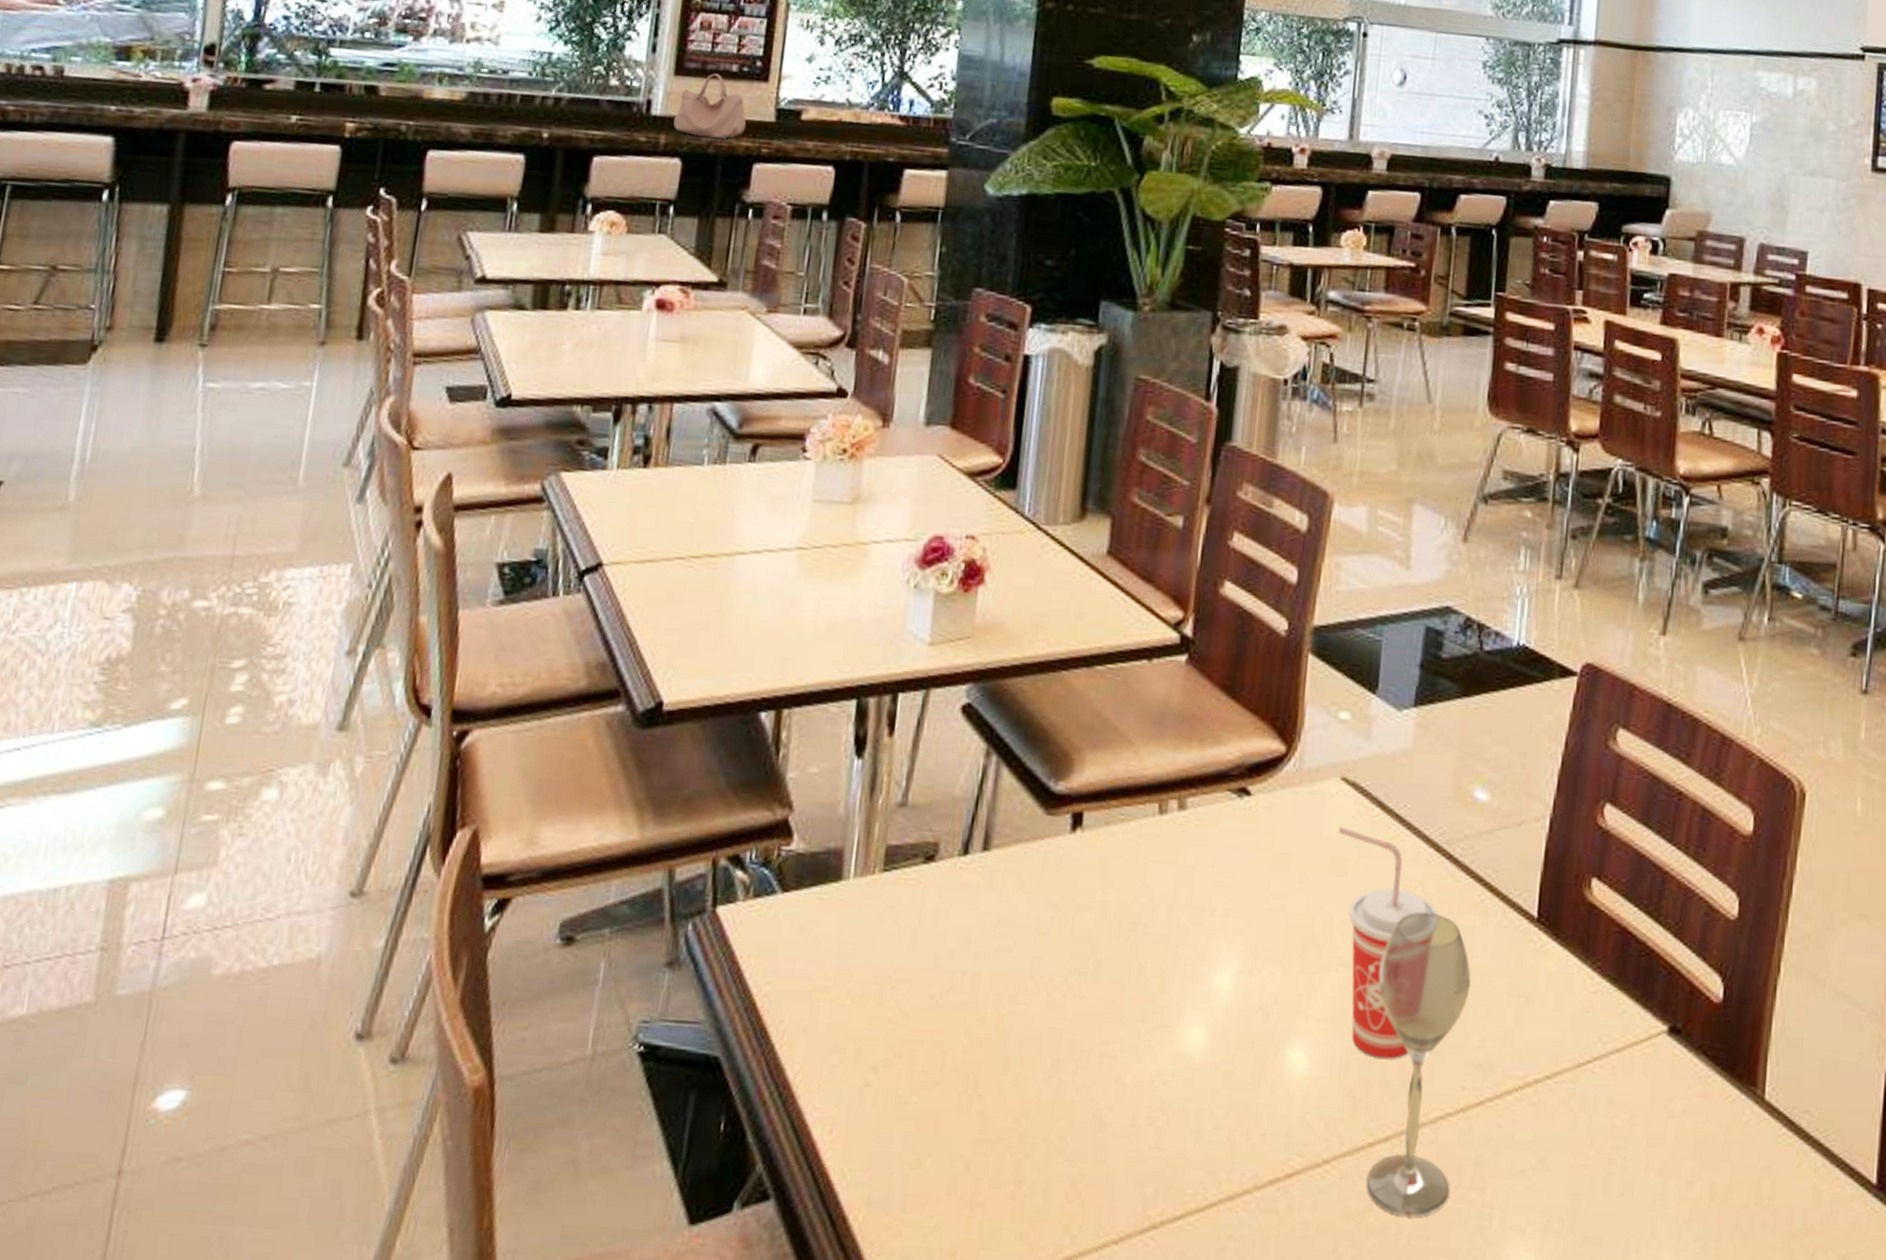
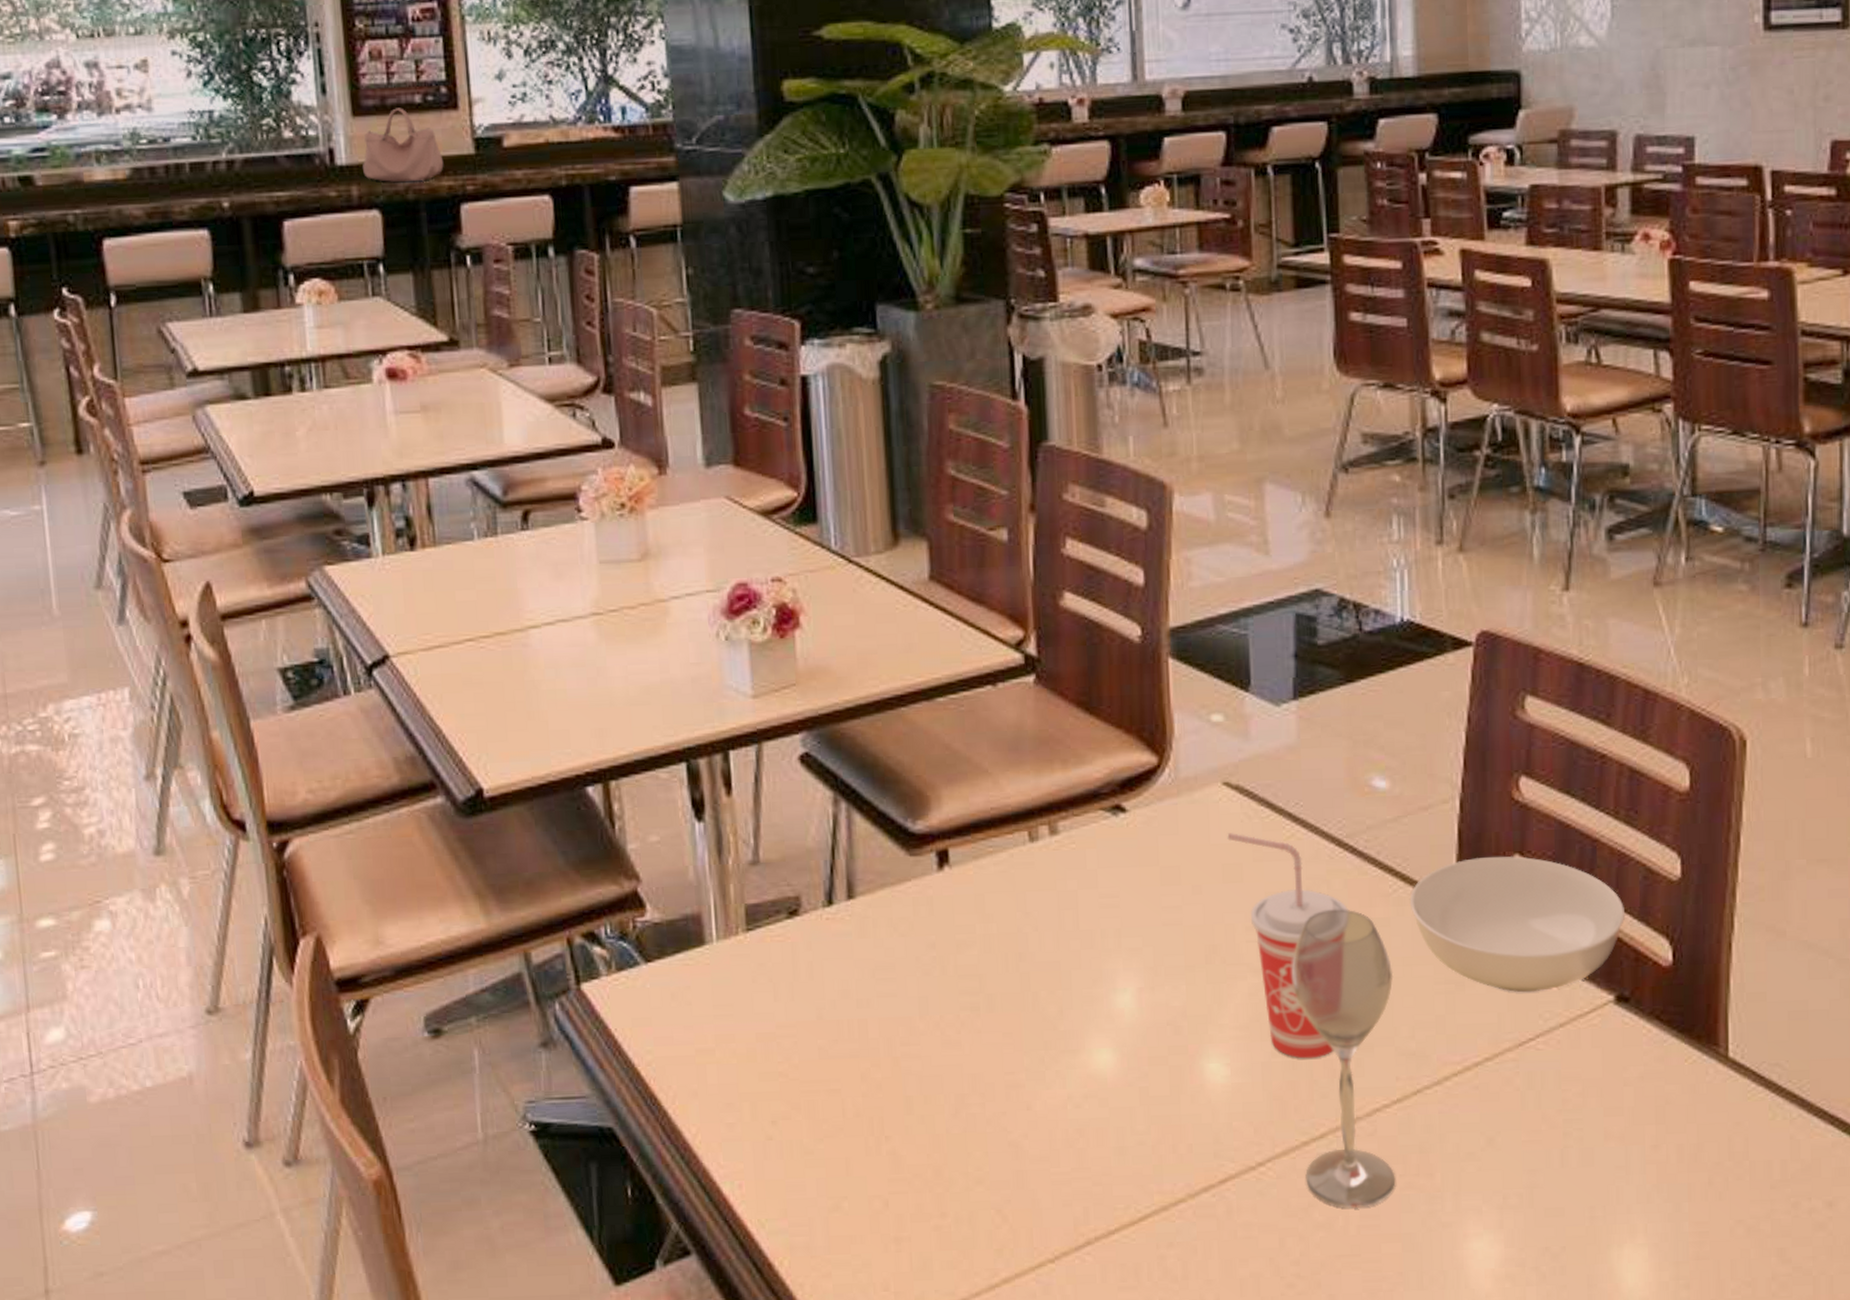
bowl: none [1494,877,1686,1015] -> present [1409,855,1626,993]

